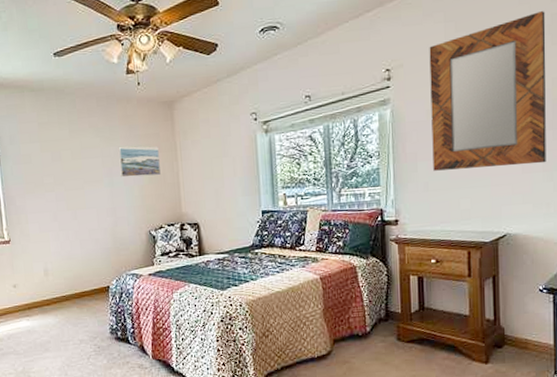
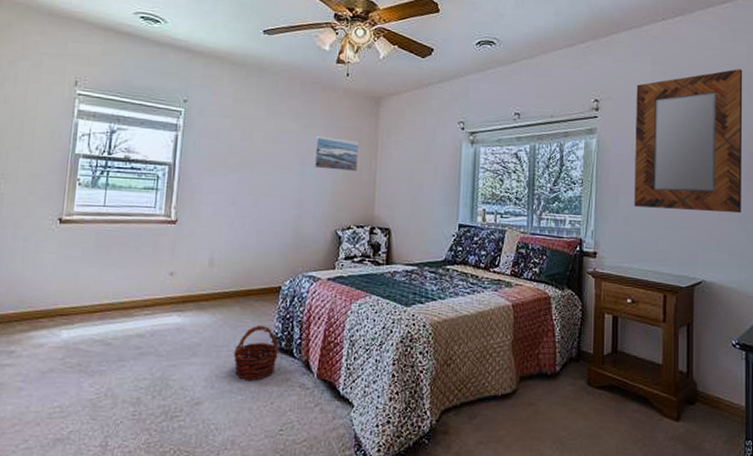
basket: none [79,320,117,366] -> present [233,324,279,380]

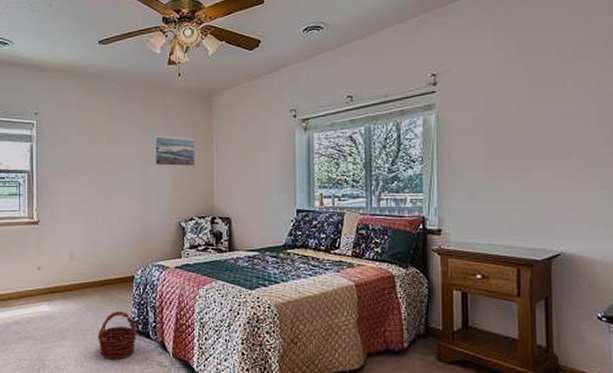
home mirror: present [634,69,743,214] -> none [477,25,604,181]

